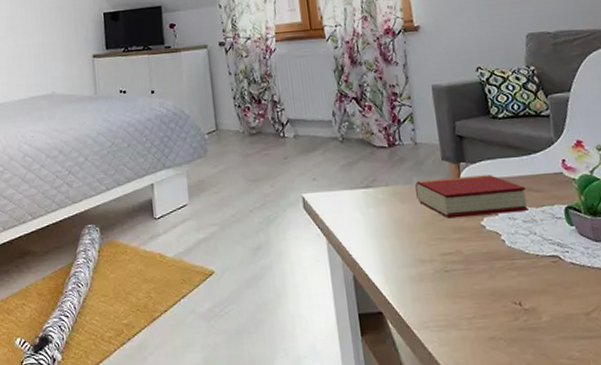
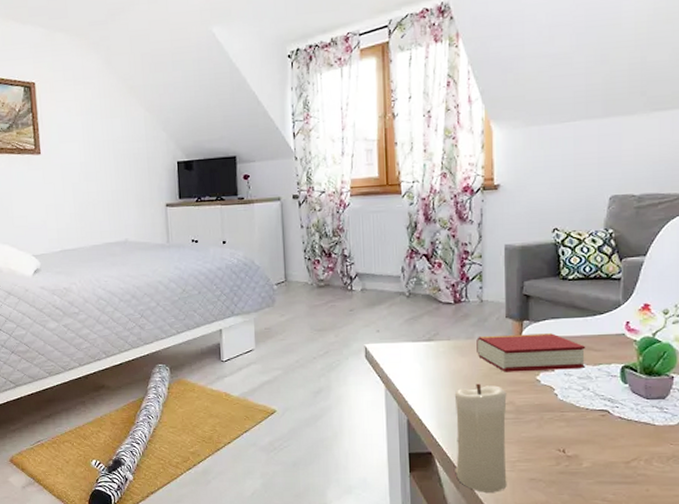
candle: none [399,232,466,356] -> present [454,383,507,492]

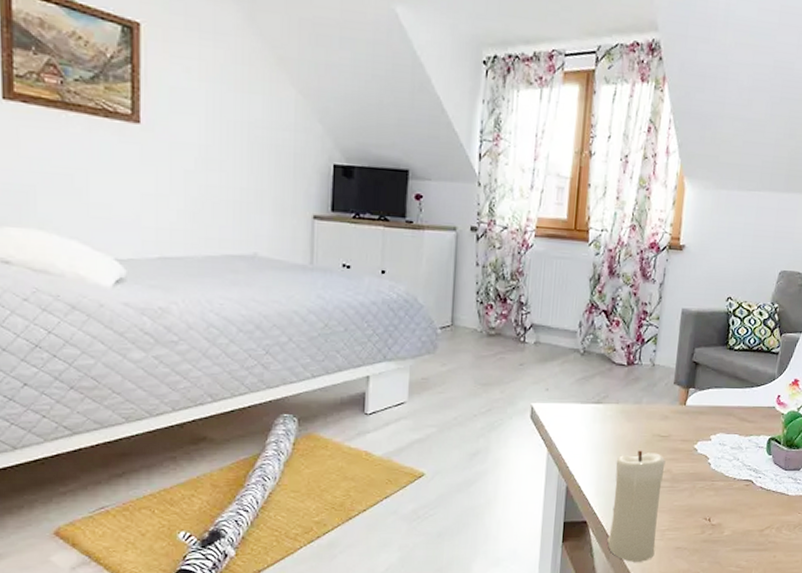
book: present [476,333,586,372] -> none [642,401,741,440]

